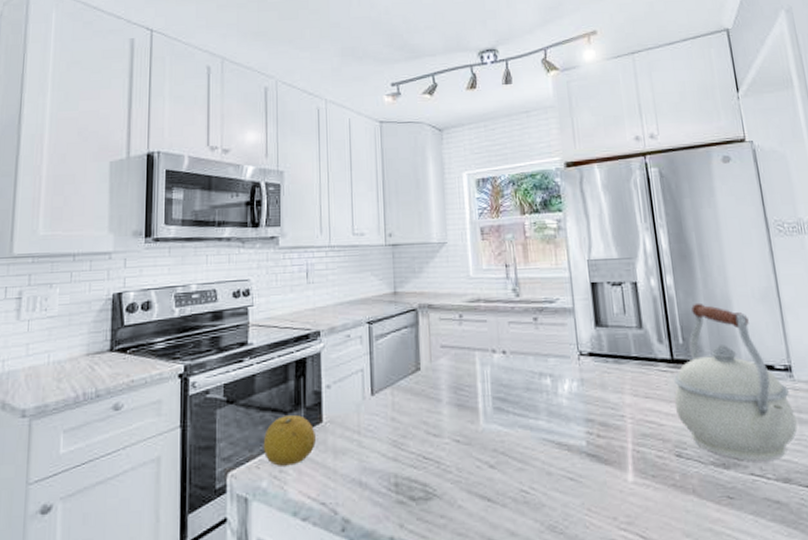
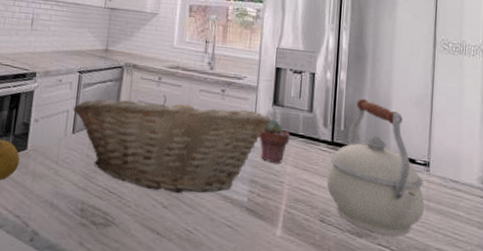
fruit basket: none [367,334,596,448] -> present [72,94,271,193]
potted succulent: none [586,343,623,396] -> present [259,119,290,164]

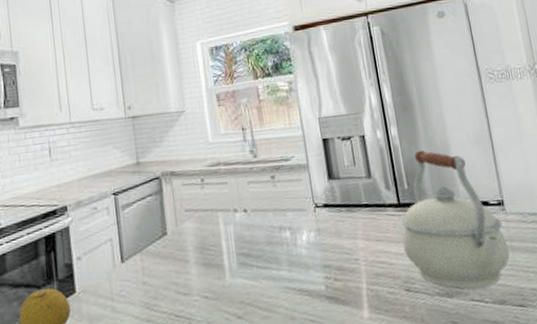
fruit basket: present [72,94,271,193] -> none [115,190,330,303]
potted succulent: present [259,119,290,164] -> none [321,194,355,242]

